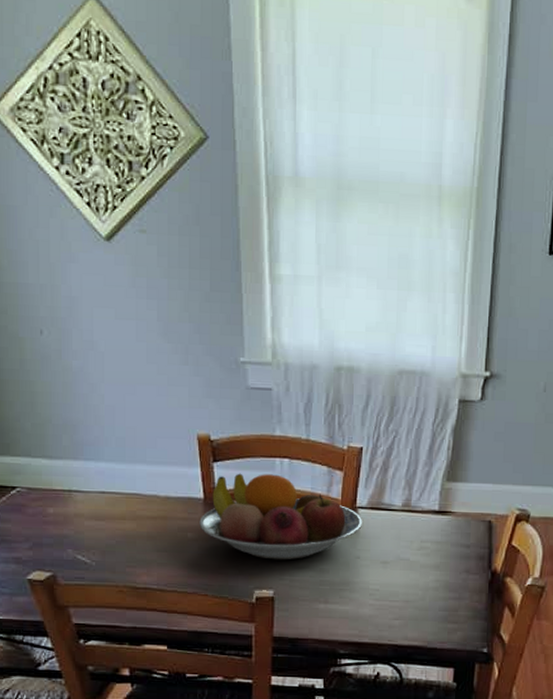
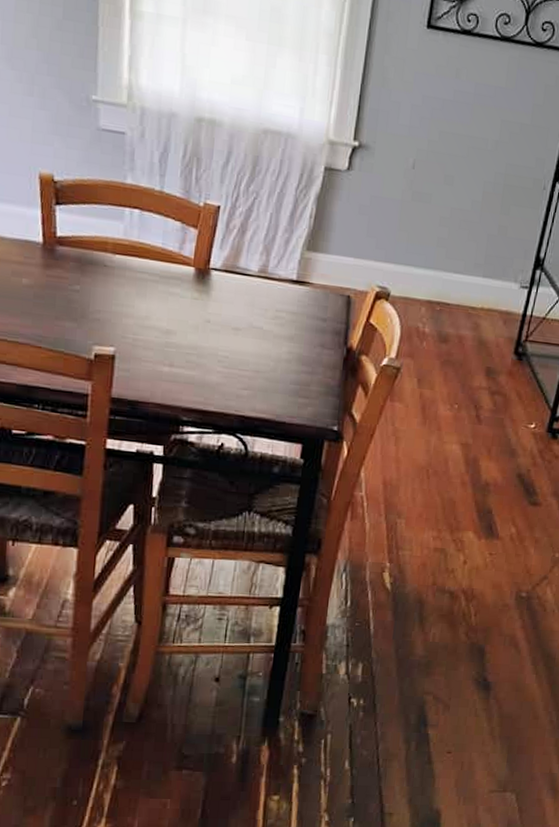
fruit bowl: present [199,473,362,560] -> none [36,219,215,318]

